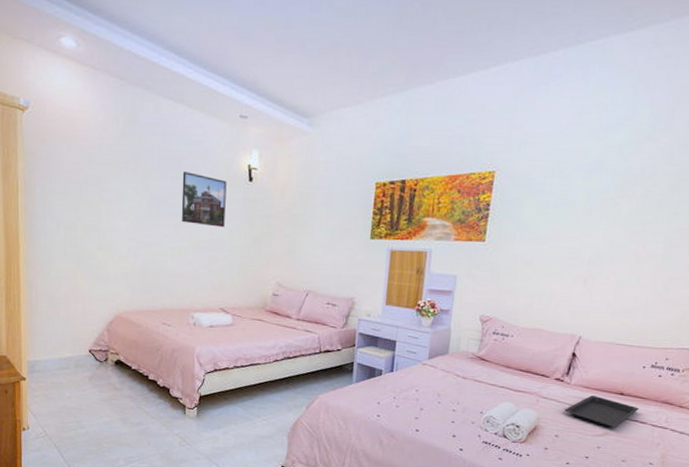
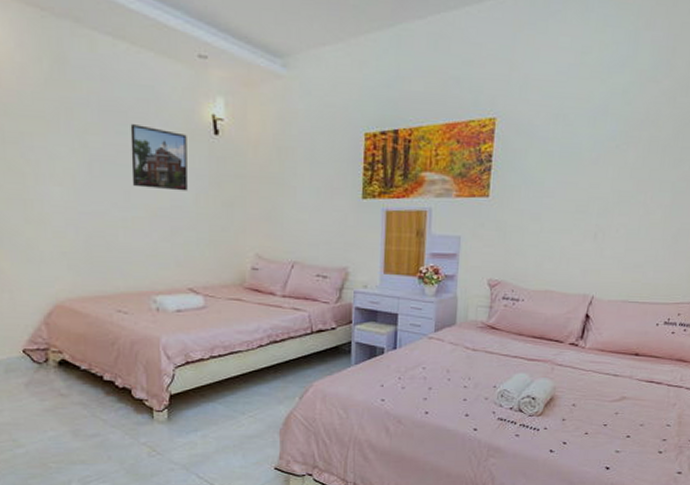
serving tray: present [564,395,640,428] -> none [580,359,655,391]

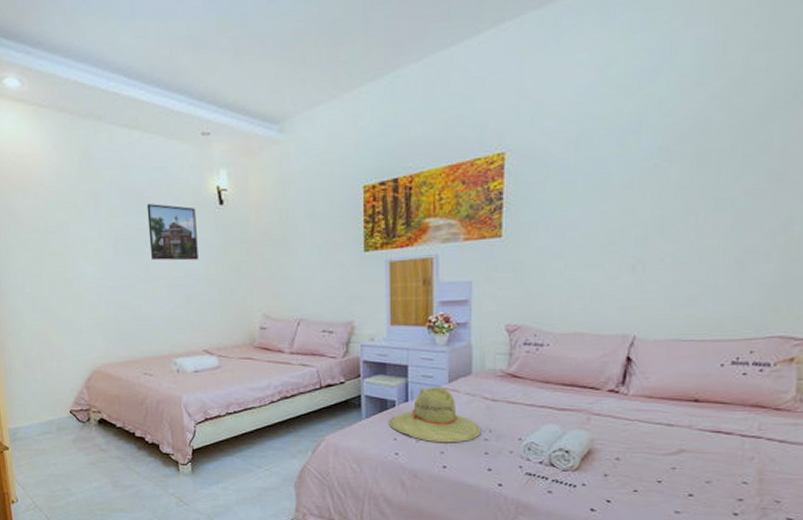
straw hat: none [377,335,461,390] -> present [389,386,481,443]

